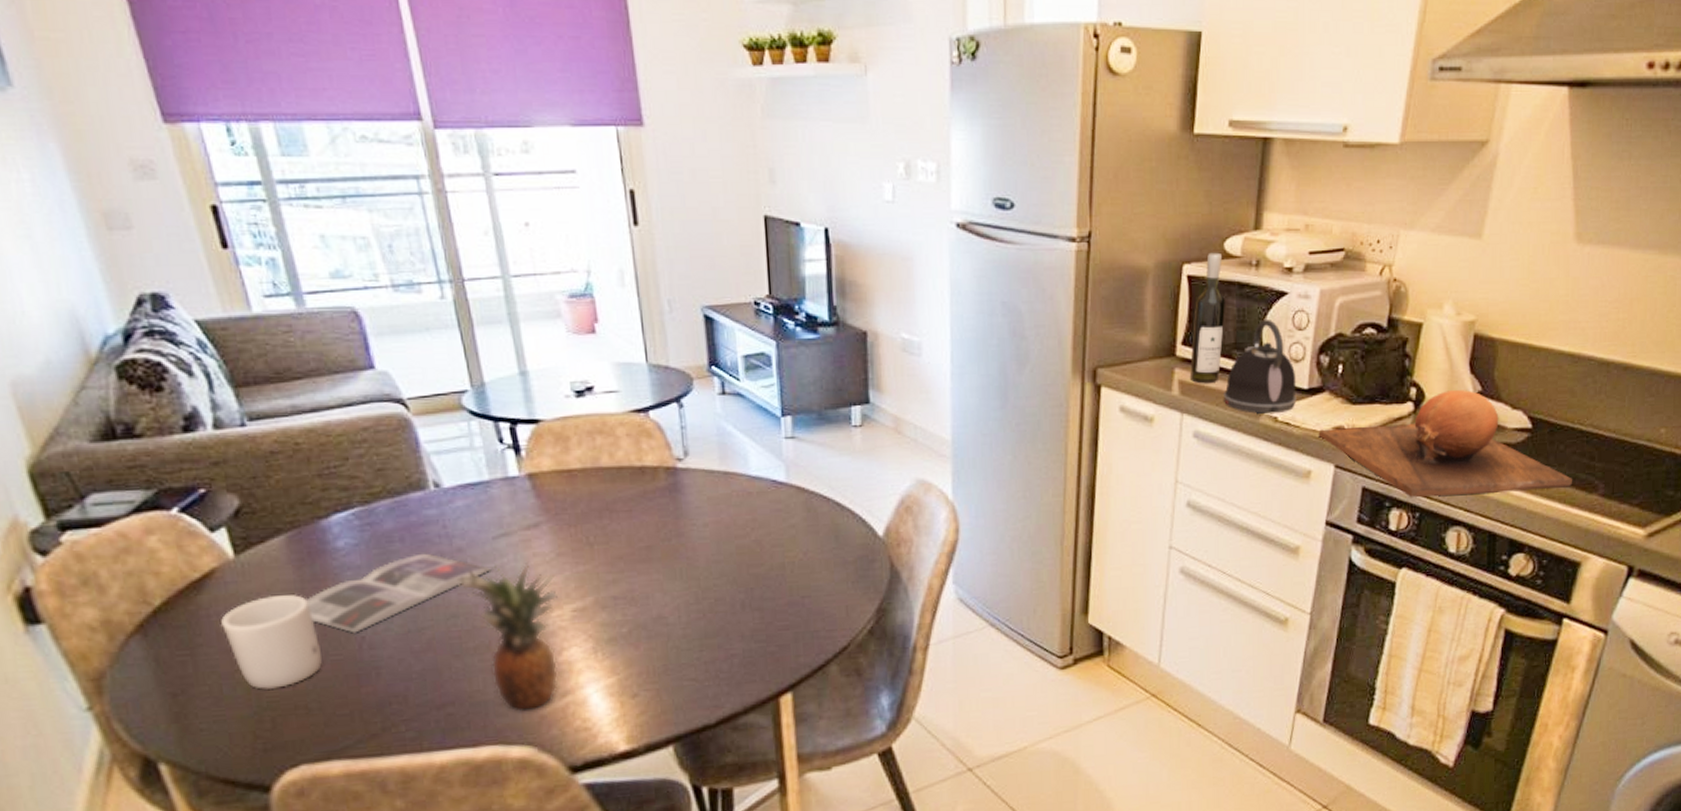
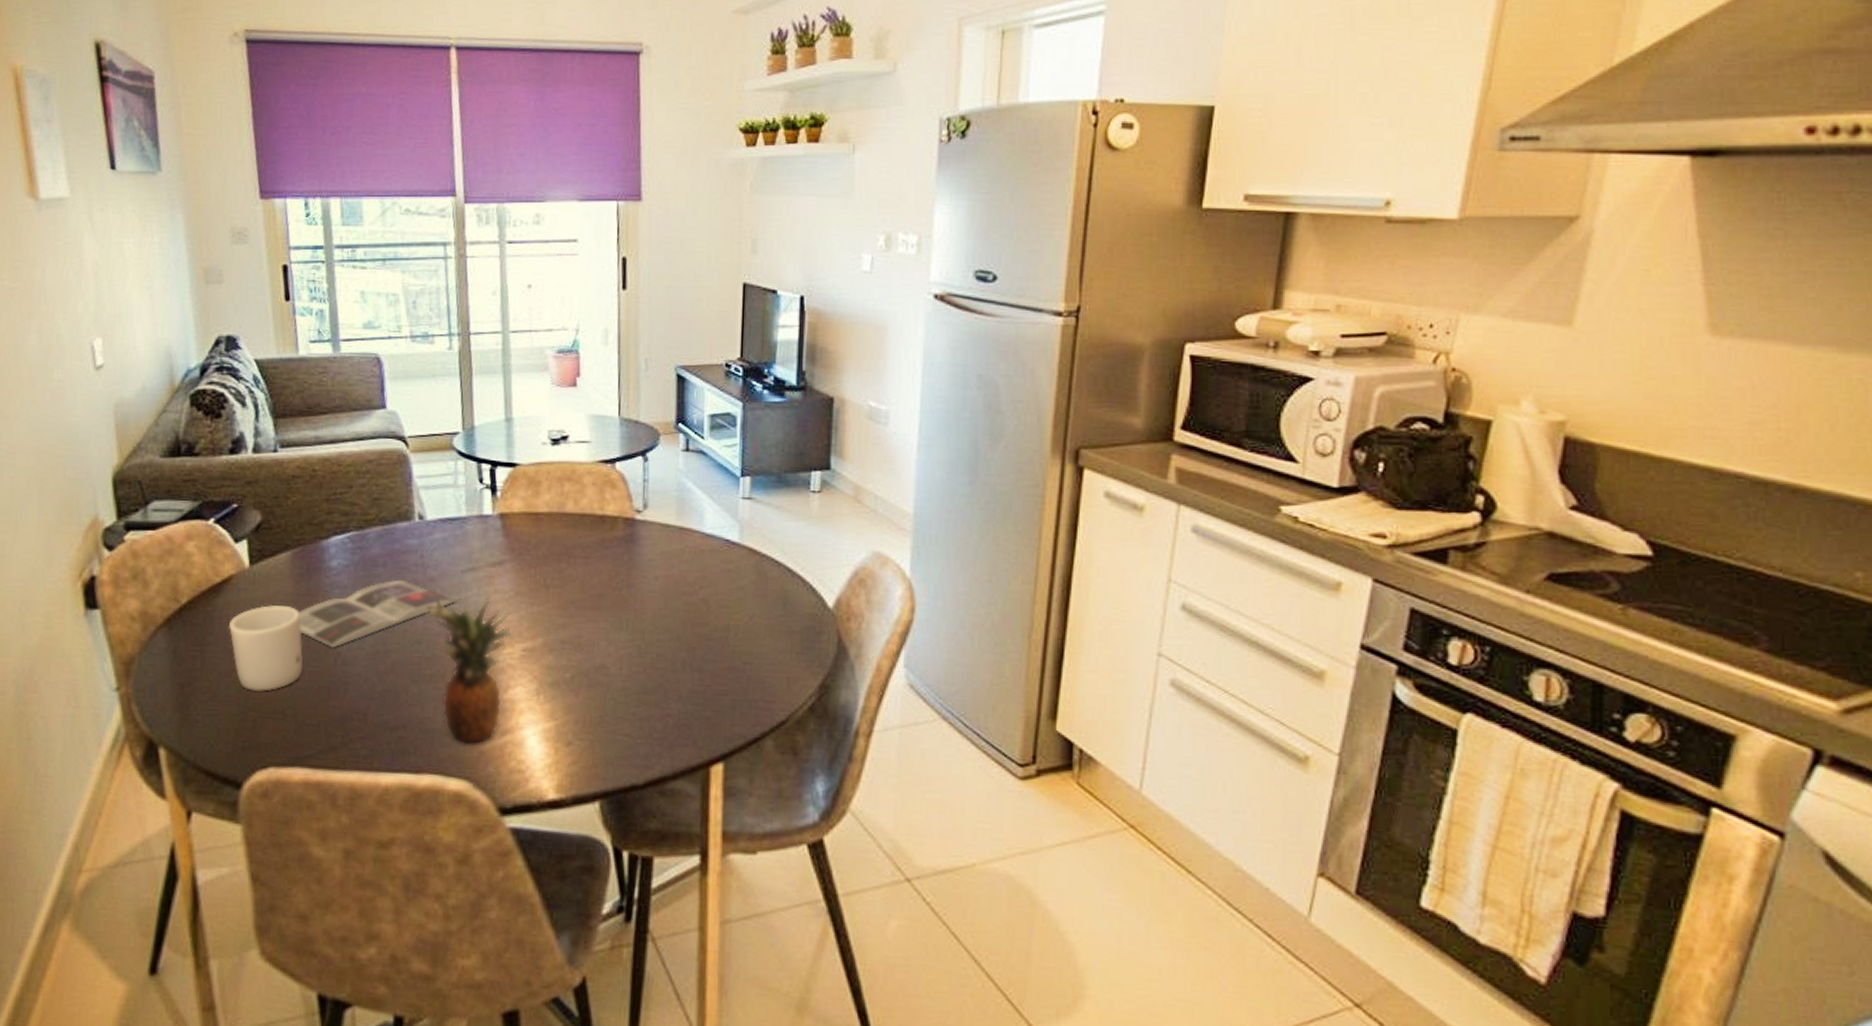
bottle: present [1189,252,1226,383] -> none [1189,332,1236,473]
kettle: present [1224,318,1297,415] -> none [1231,406,1323,514]
chopping board: present [1318,390,1573,498] -> none [1351,502,1719,637]

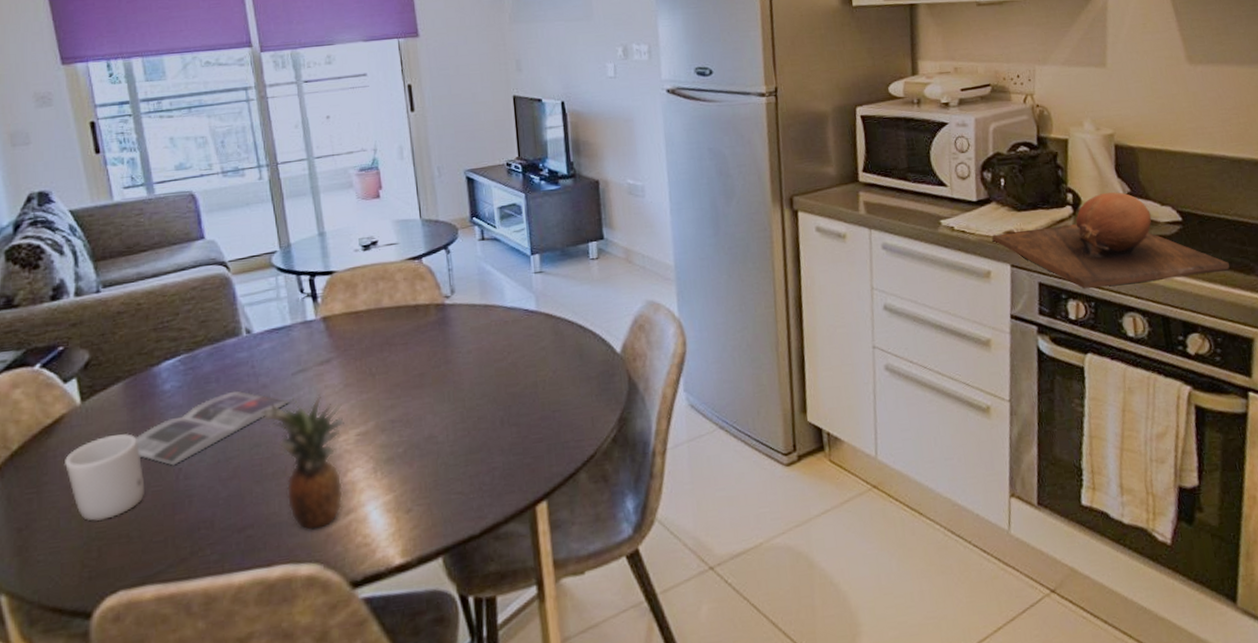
chopping board: none [1351,502,1719,637] -> present [992,192,1230,290]

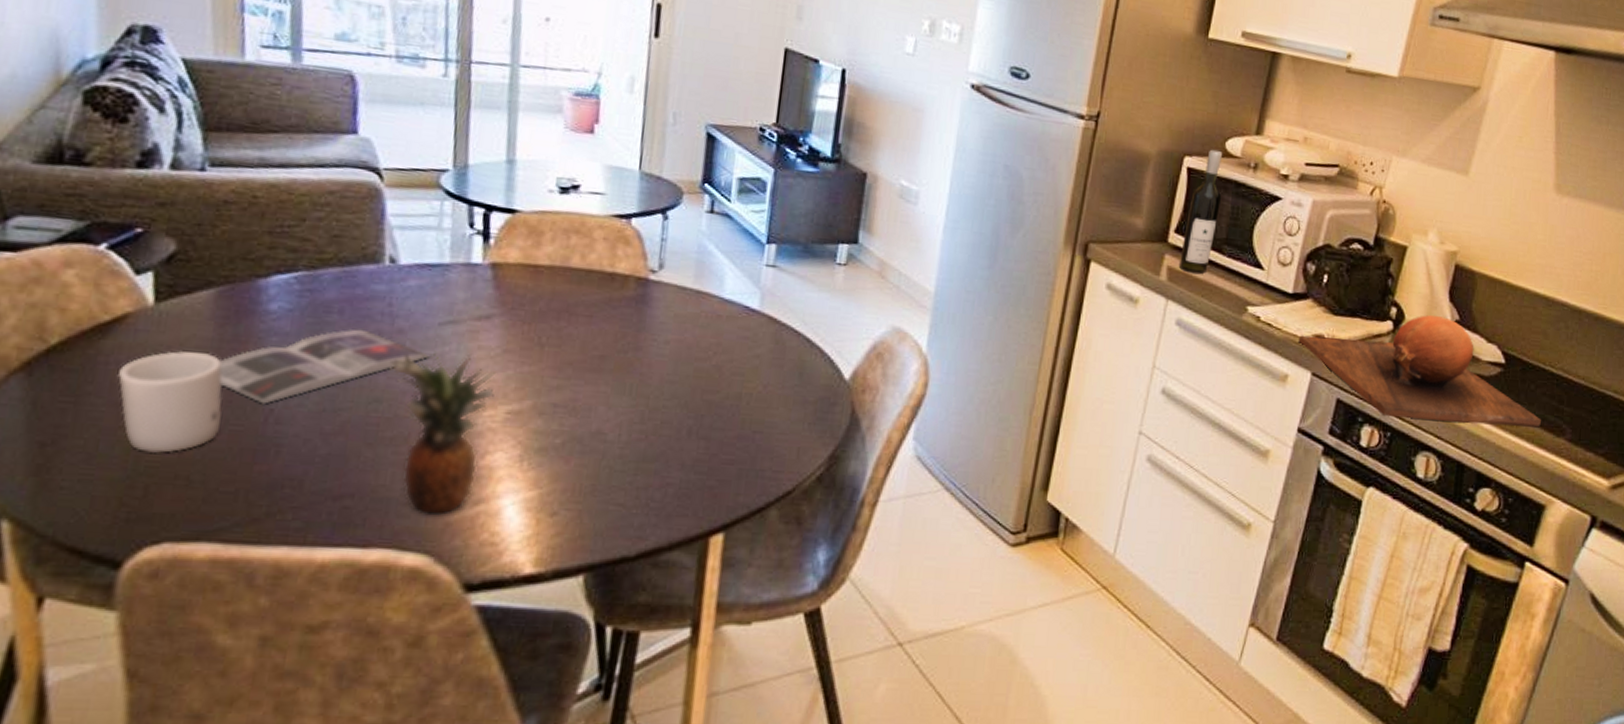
bottle: none [870,95,899,203] -> present [1178,149,1223,274]

